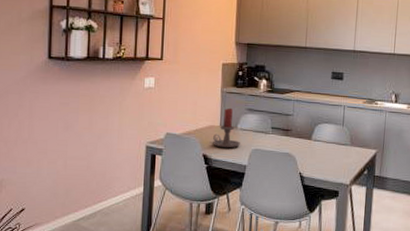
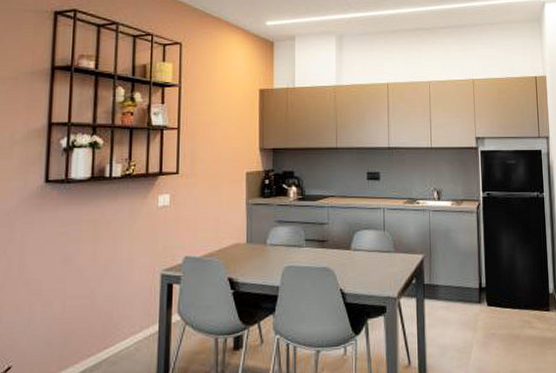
candle holder: present [213,107,240,148] -> none [239,221,271,269]

